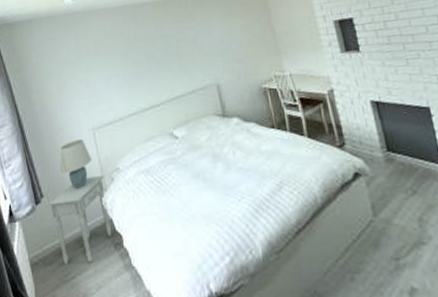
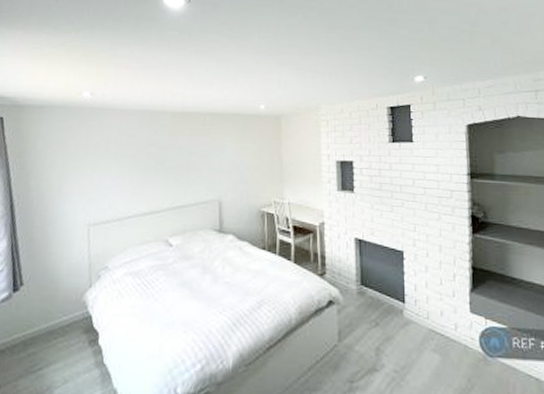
nightstand: present [48,175,112,265] -> none [26,271,92,356]
table lamp: present [59,139,92,190] -> none [45,233,82,283]

